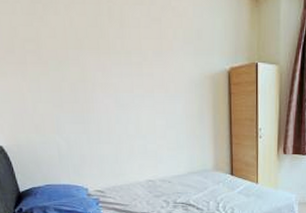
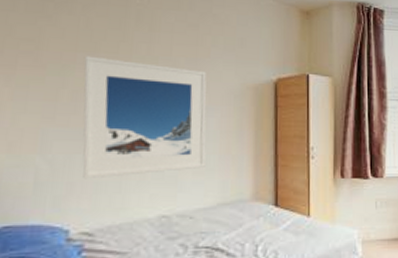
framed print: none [74,53,177,153] -> present [82,56,207,179]

